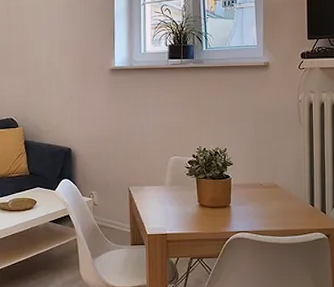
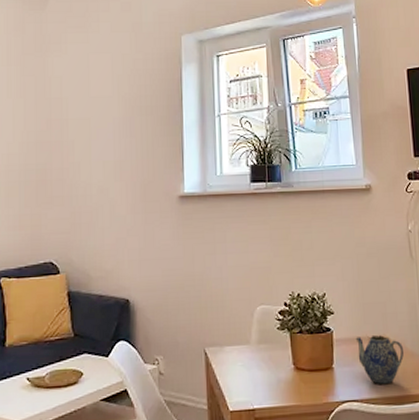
teapot: none [249,183,288,220] -> present [355,335,404,384]

